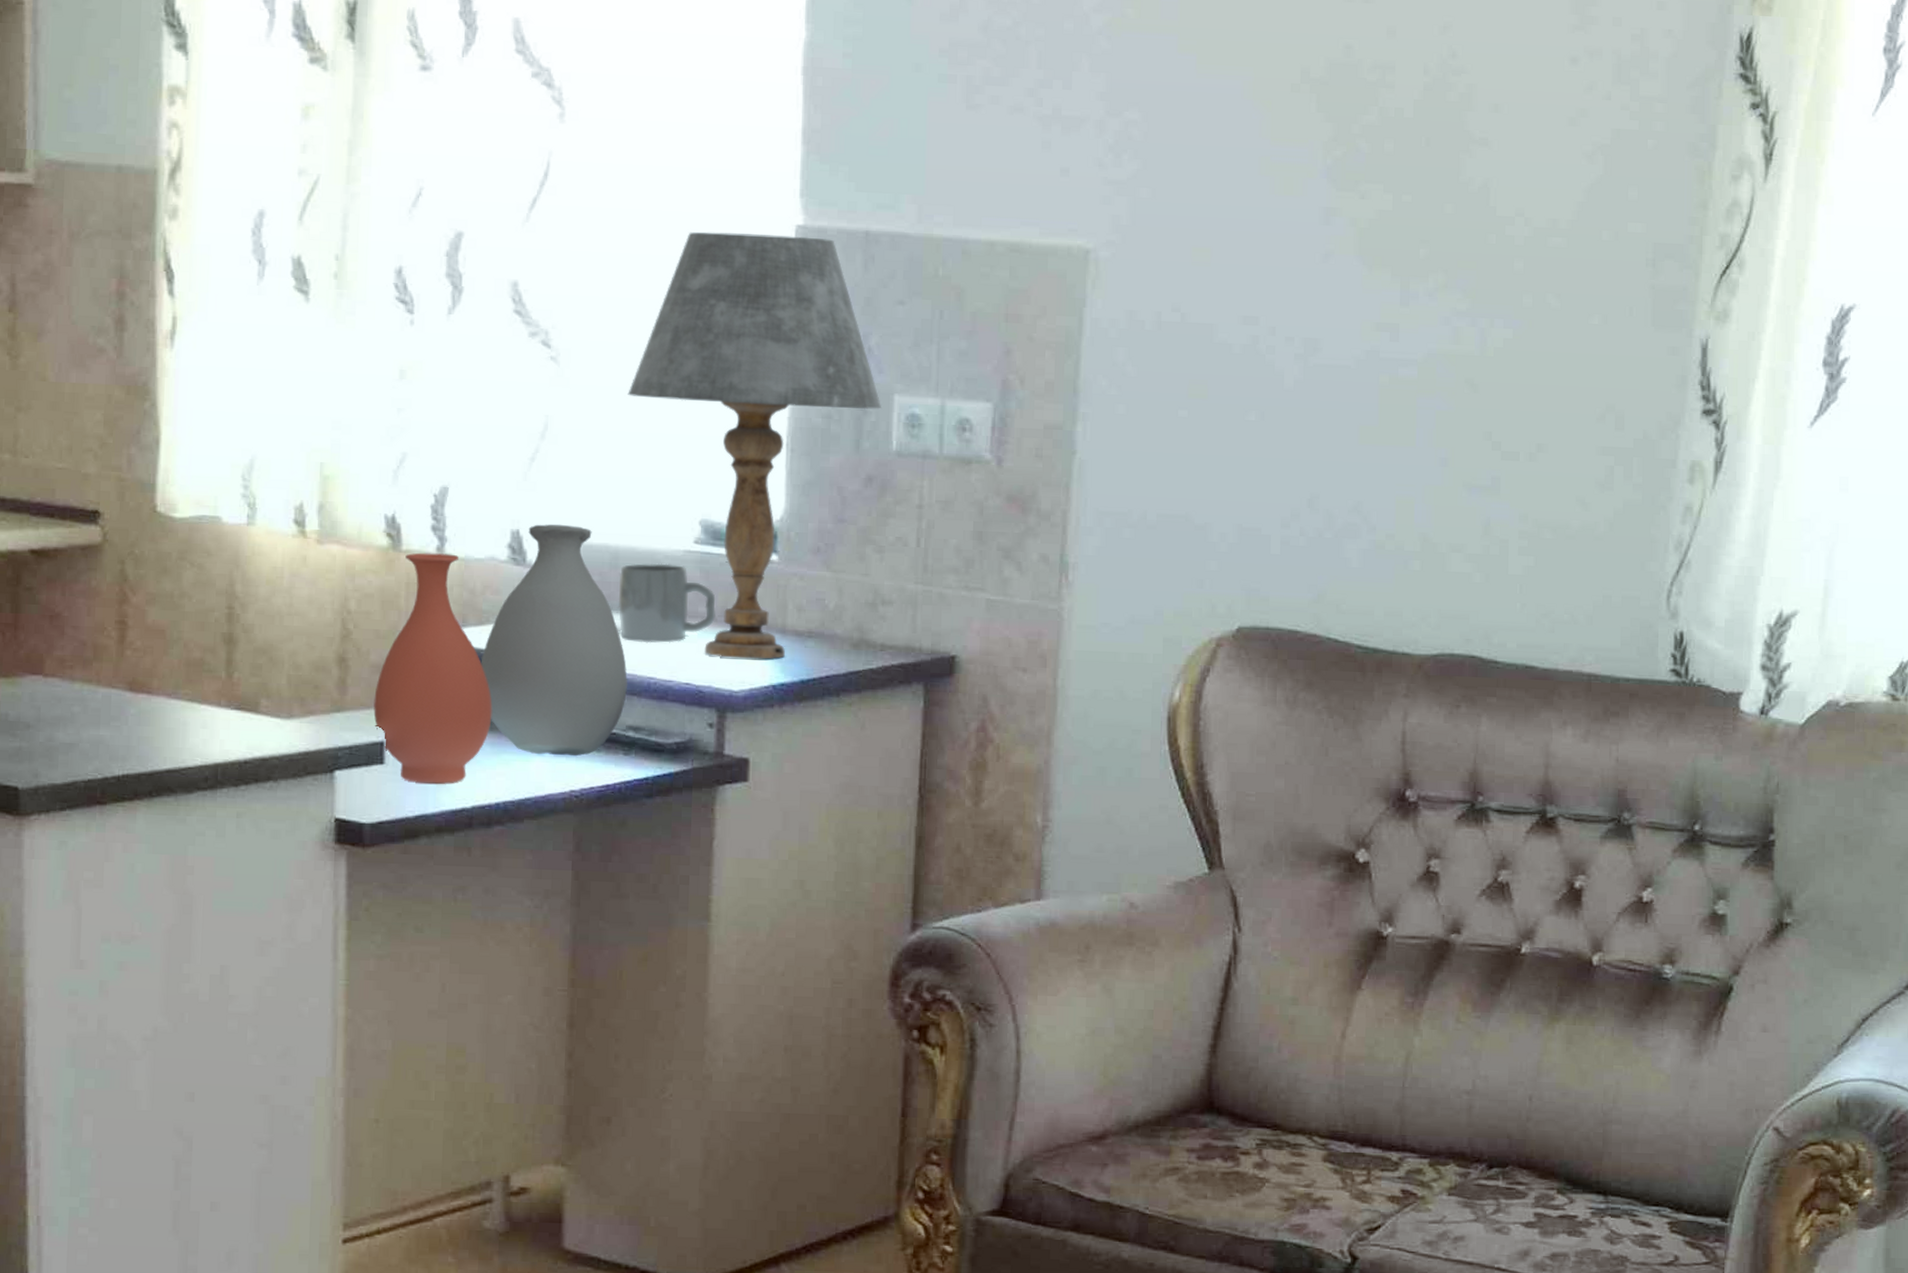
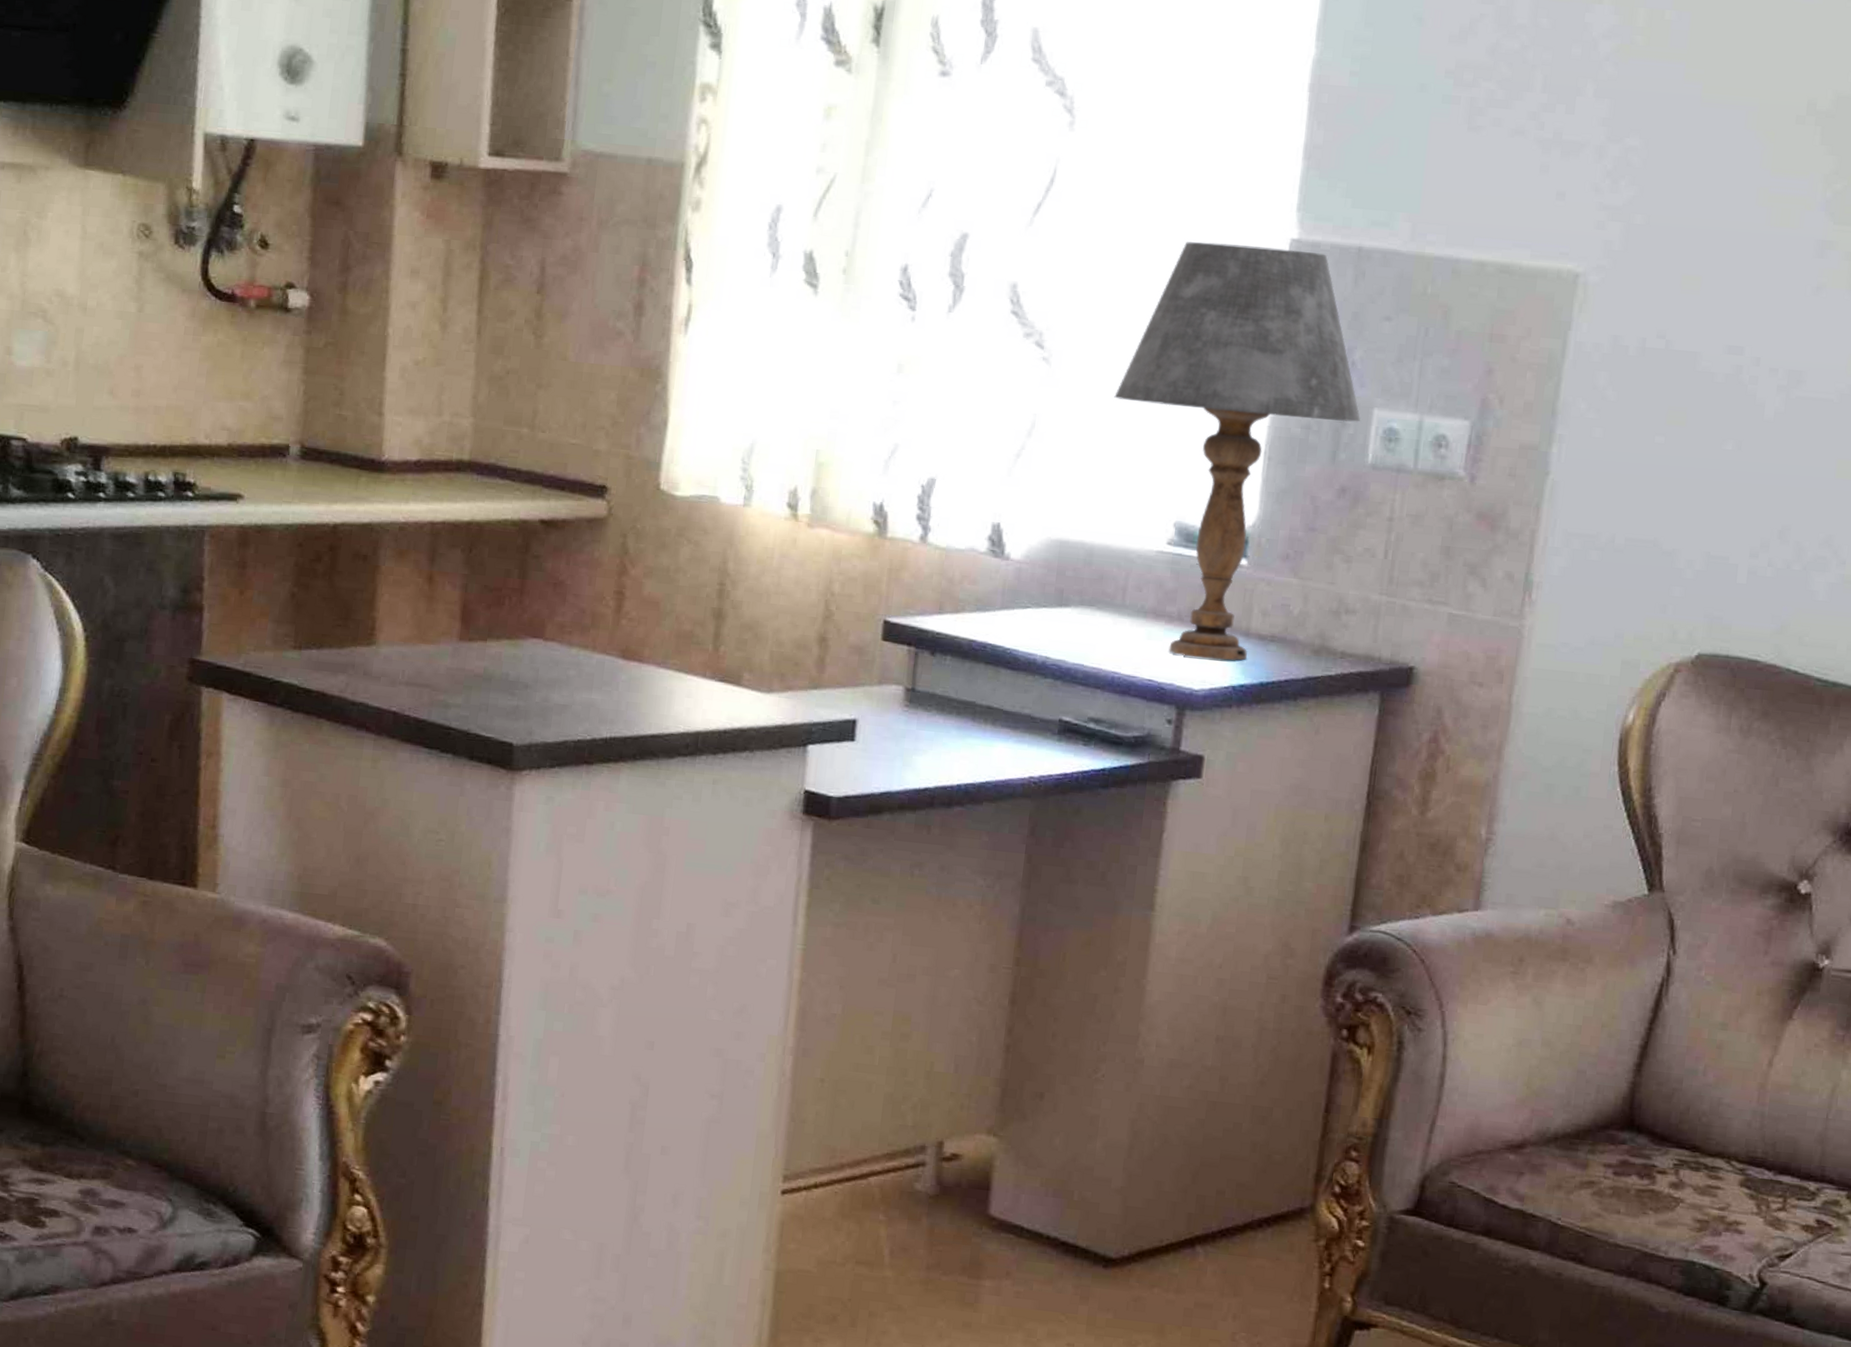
vase: present [373,552,492,784] -> none [848,540,961,763]
vase: present [480,524,627,757] -> none [953,518,1093,745]
mug: present [618,563,716,644] -> none [1089,562,1184,640]

